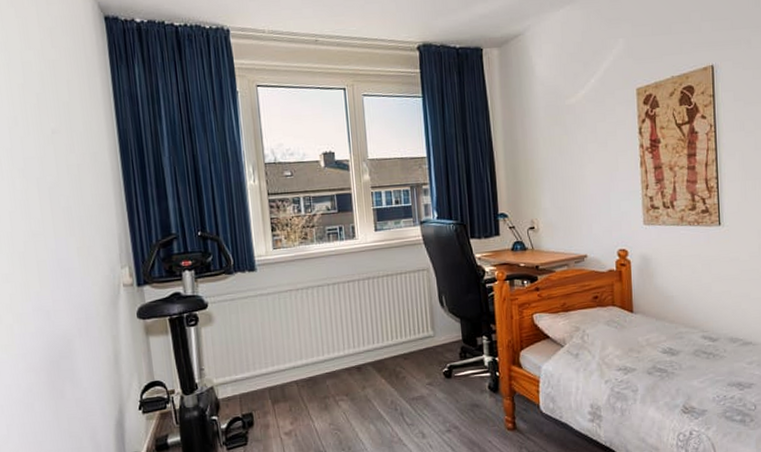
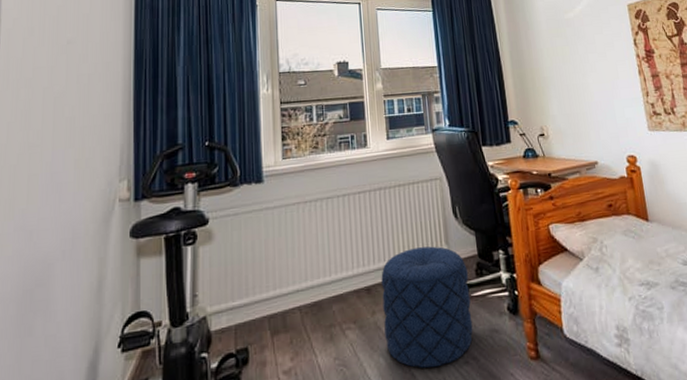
pouf: none [370,331,456,434] -> present [381,246,473,369]

